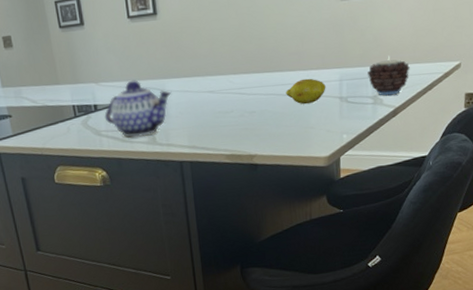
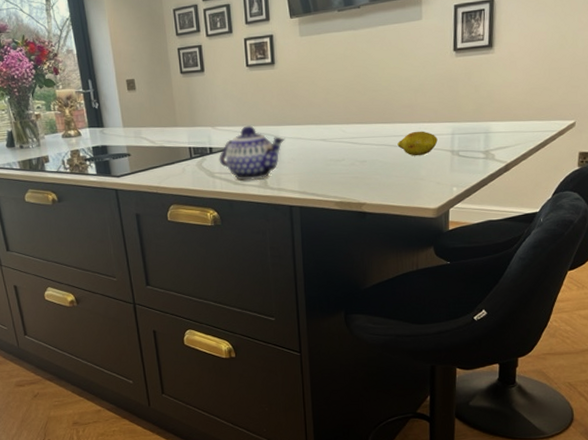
candle: present [367,55,410,96] -> none [480,112,523,151]

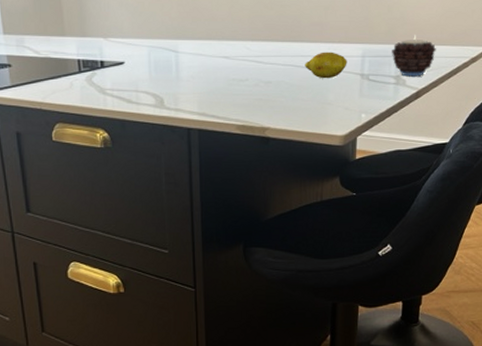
teapot: present [219,125,285,181] -> none [111,38,185,99]
candle: none [480,112,523,151] -> present [392,35,436,77]

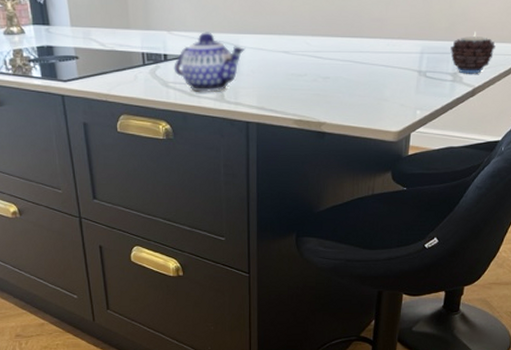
teapot: none [111,38,185,99] -> present [174,32,246,92]
fruit: present [305,51,347,79] -> none [363,48,406,75]

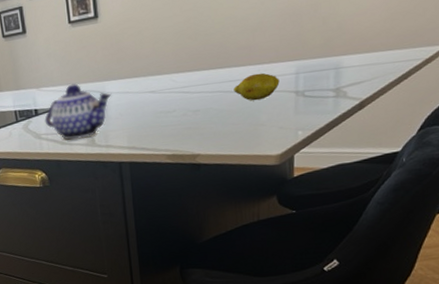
fruit: none [363,48,406,75] -> present [233,73,280,101]
candle: present [450,32,495,74] -> none [329,43,381,88]

